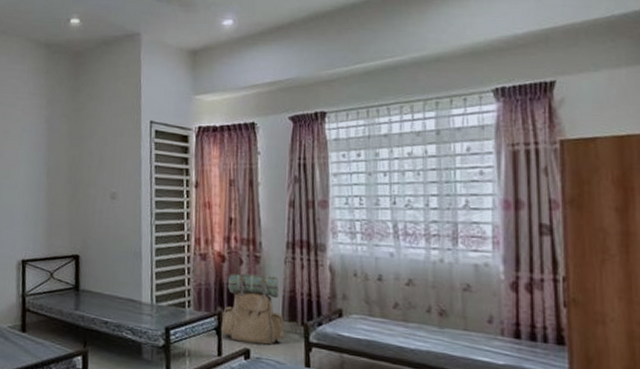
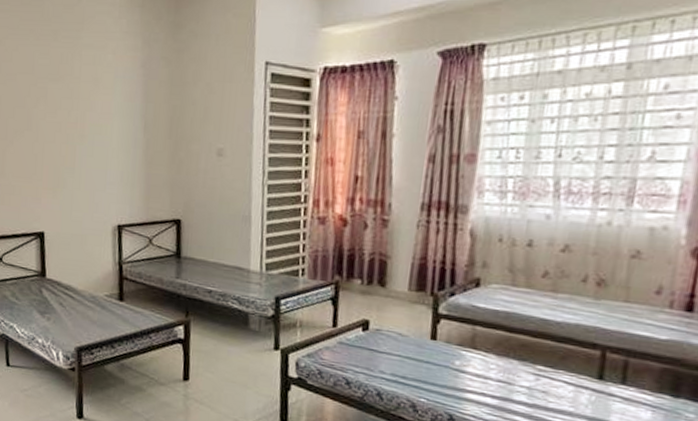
backpack: present [220,273,285,345] -> none [337,239,412,316]

